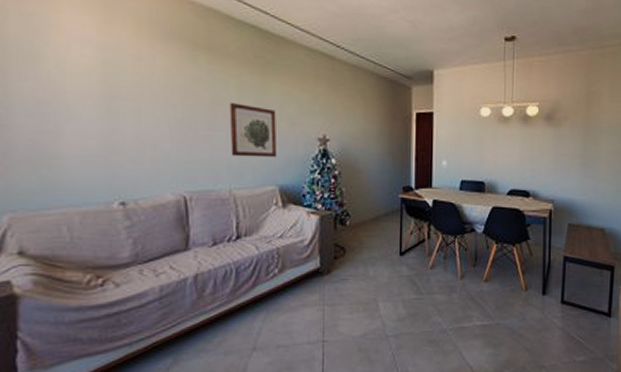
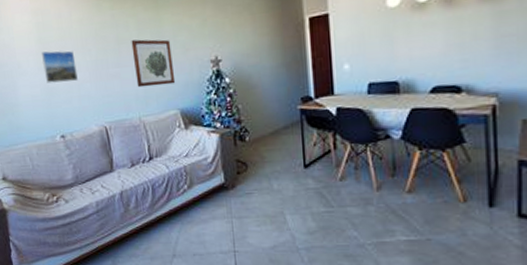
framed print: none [106,97,154,139] -> present [42,50,78,83]

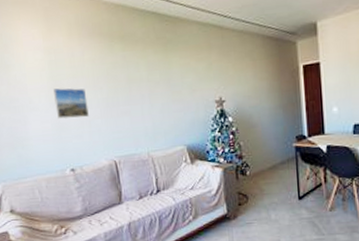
wall art: present [131,39,176,88] -> none [141,79,183,125]

